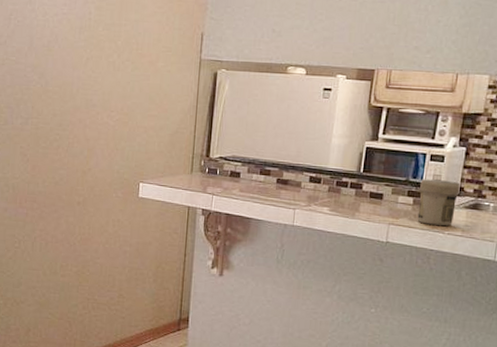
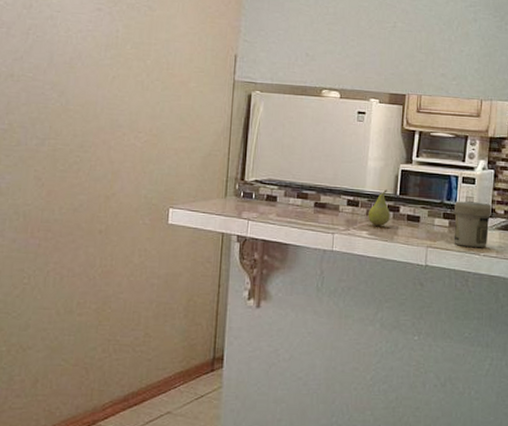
fruit: none [329,167,353,203] -> present [368,189,390,226]

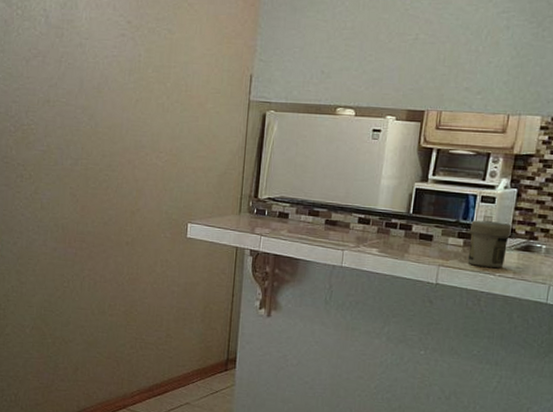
fruit: present [368,189,390,226] -> none [378,208,402,244]

